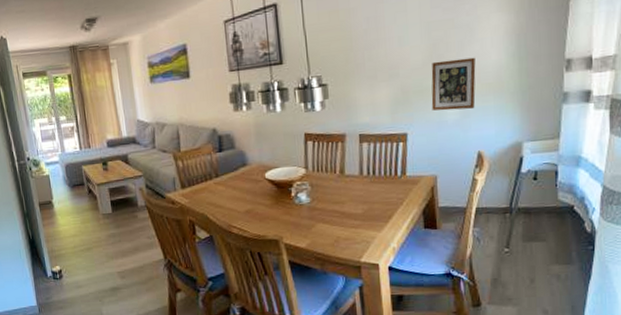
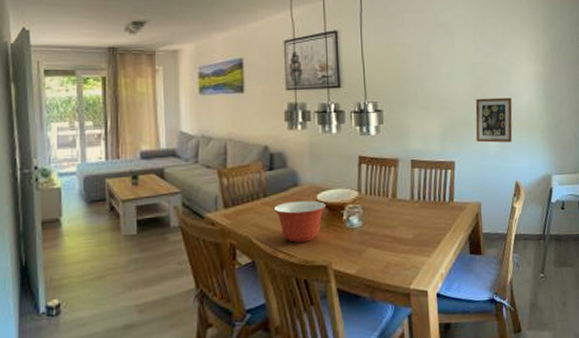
mixing bowl: none [225,179,274,219] -> present [273,200,326,243]

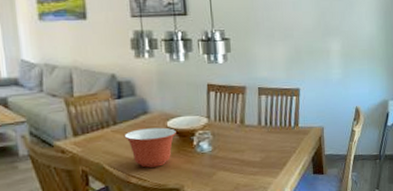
picture frame: present [475,97,513,143] -> none [319,27,354,71]

